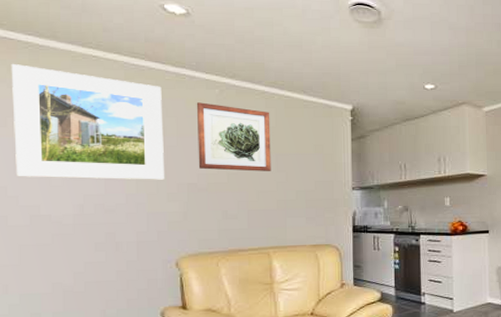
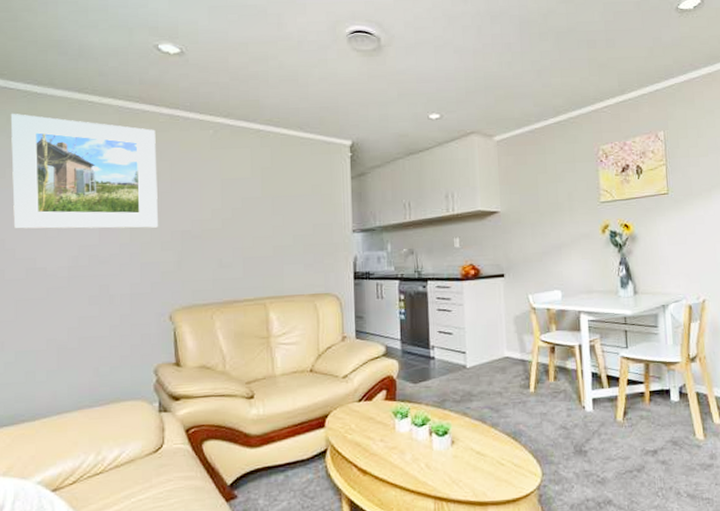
wall art: present [196,102,271,171] -> none [190,144,267,216]

